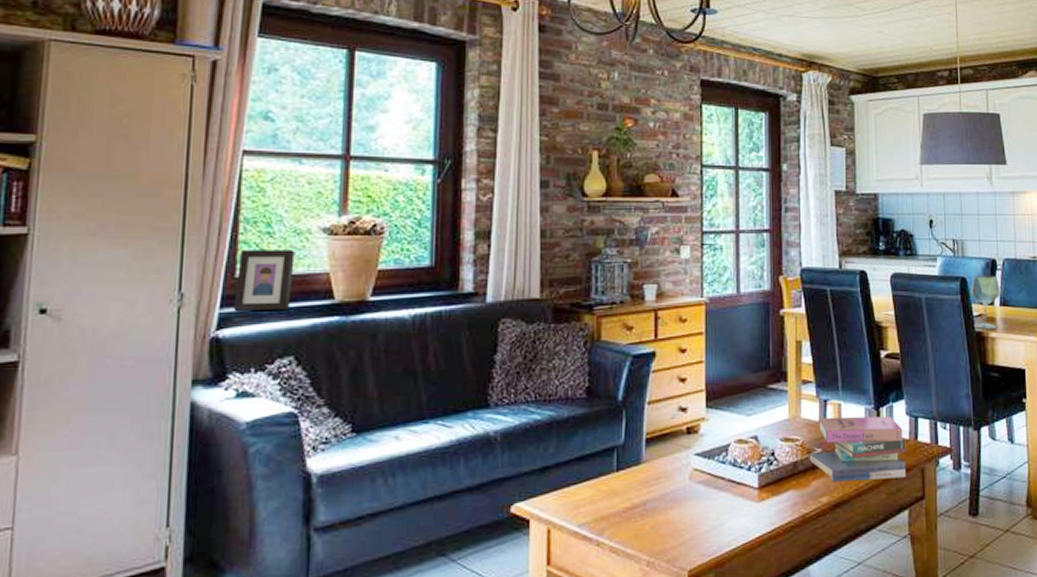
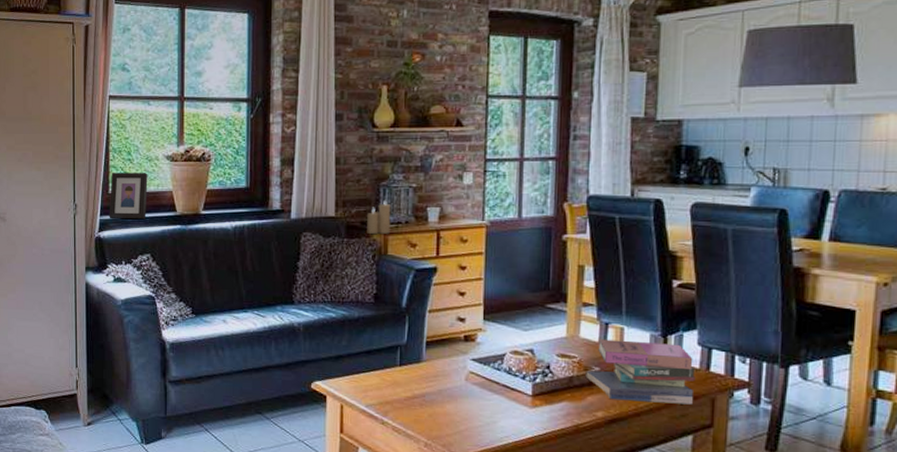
candle: none [577,278,604,318] -> present [367,200,391,235]
wine glass: present [970,275,1000,330] -> none [791,207,831,266]

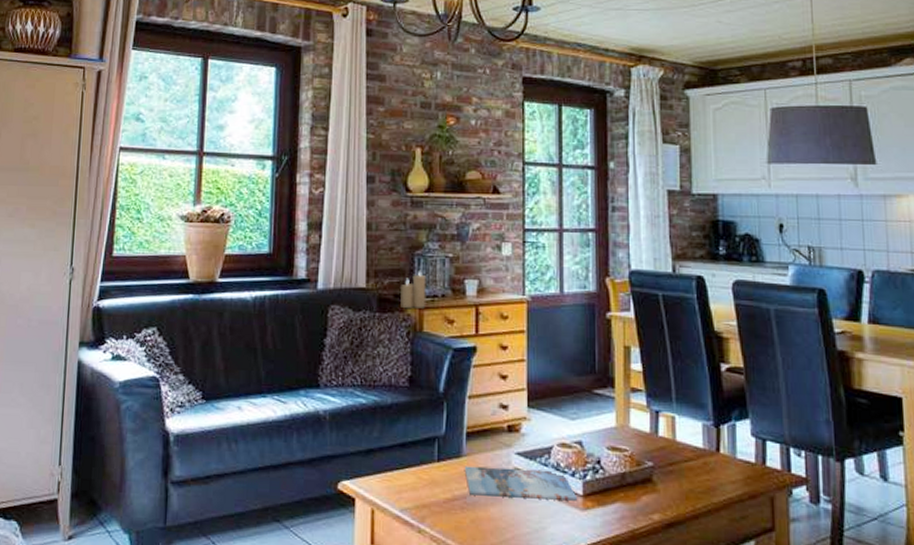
picture frame: present [109,173,148,220] -> none [111,233,159,287]
magazine: none [423,370,527,400] -> present [464,466,578,501]
books: present [585,339,695,405] -> none [638,429,752,505]

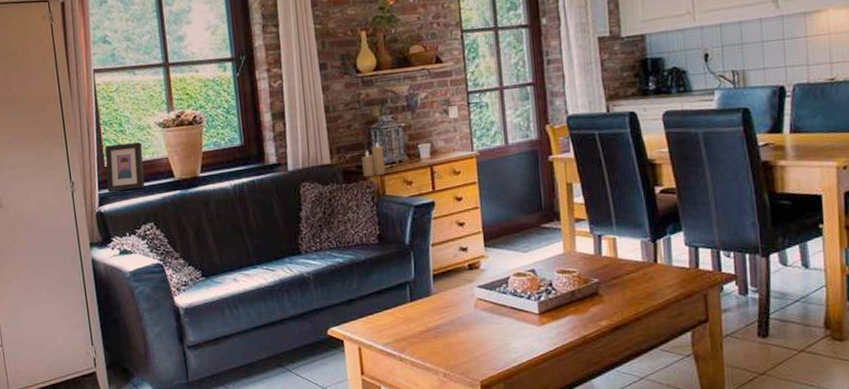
picture frame: none [111,233,159,287] -> present [104,142,145,193]
magazine: present [464,466,578,501] -> none [434,296,535,325]

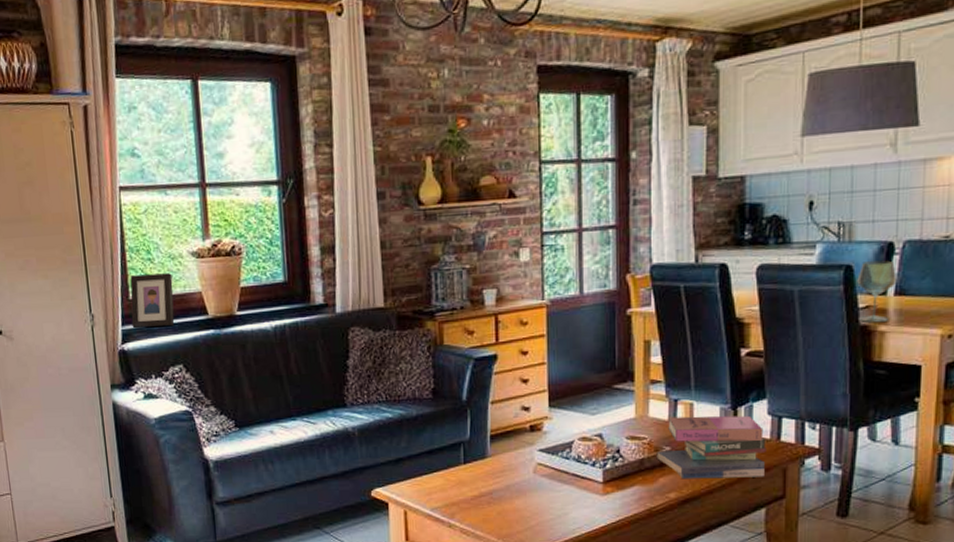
candle: present [361,142,386,178] -> none [419,285,445,325]
books: none [586,247,687,308] -> present [656,415,766,479]
wine glass: none [754,102,790,159] -> present [857,260,896,323]

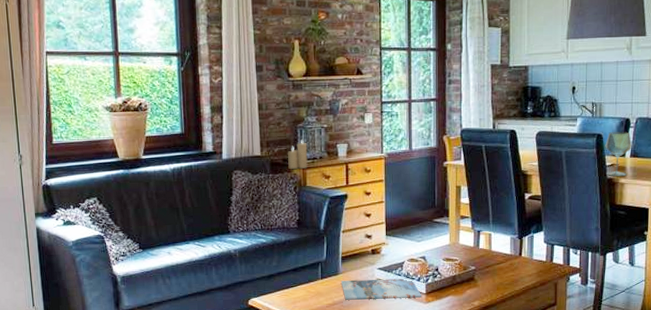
picture frame: present [130,273,174,329] -> none [53,123,90,168]
candle: none [419,285,445,325] -> present [288,140,308,170]
magazine: none [489,462,598,491] -> present [340,278,422,300]
books: present [656,415,766,479] -> none [465,243,543,291]

